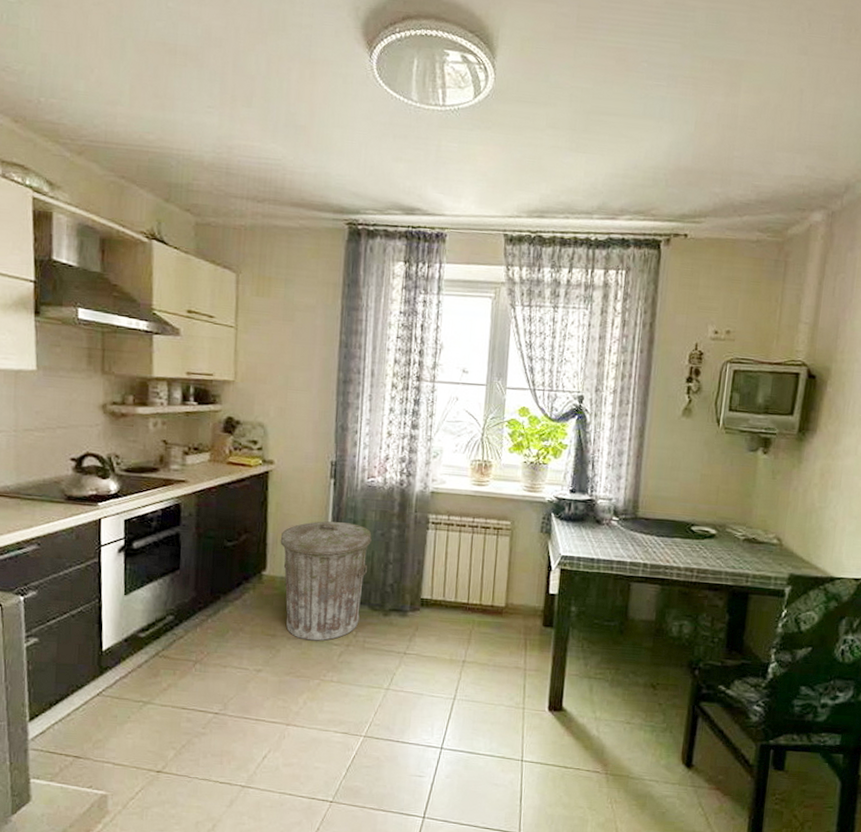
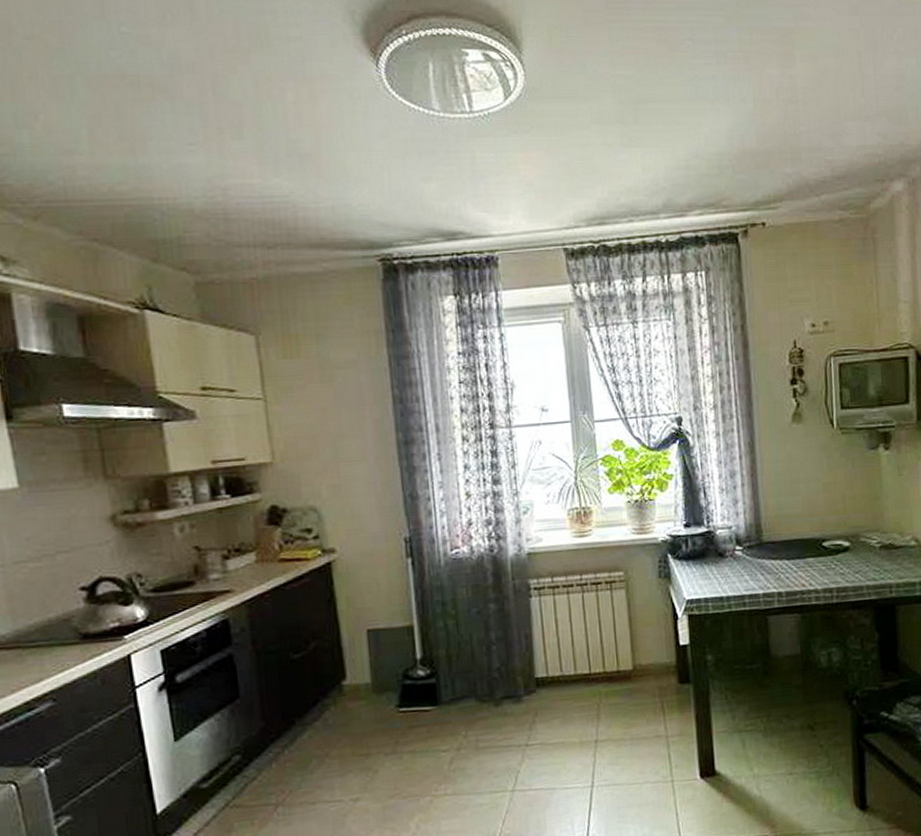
trash can: present [280,521,372,641] -> none [357,605,467,753]

